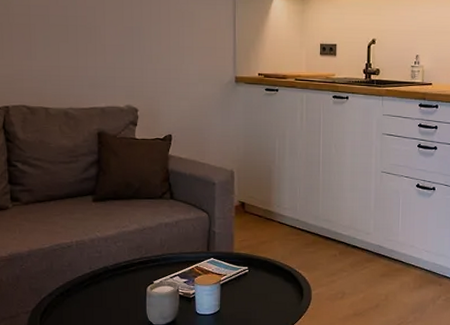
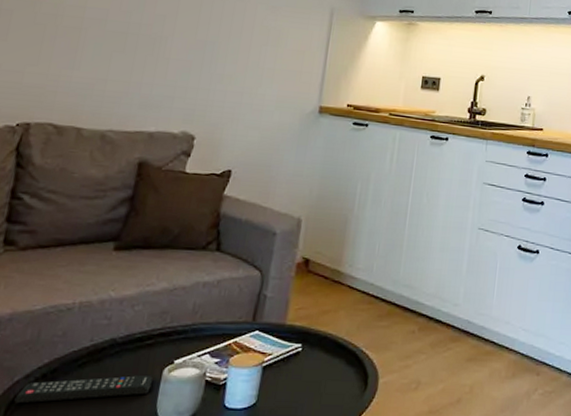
remote control: none [45,291,140,313] -> present [14,374,152,404]

